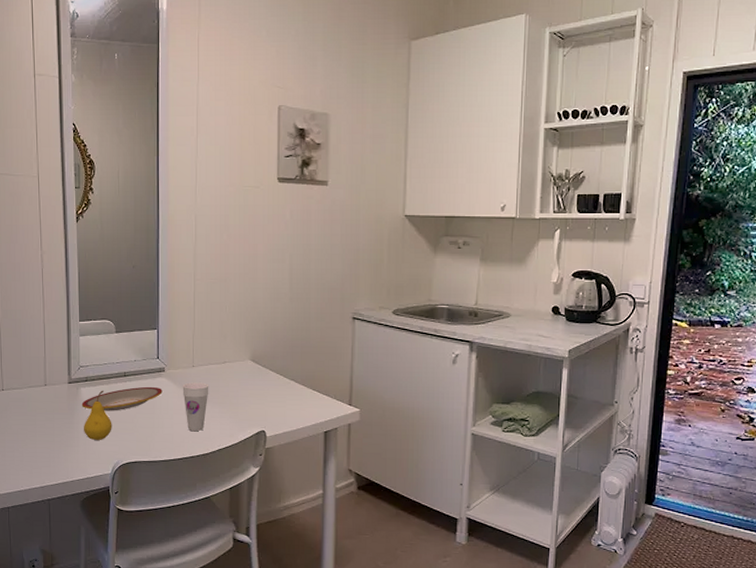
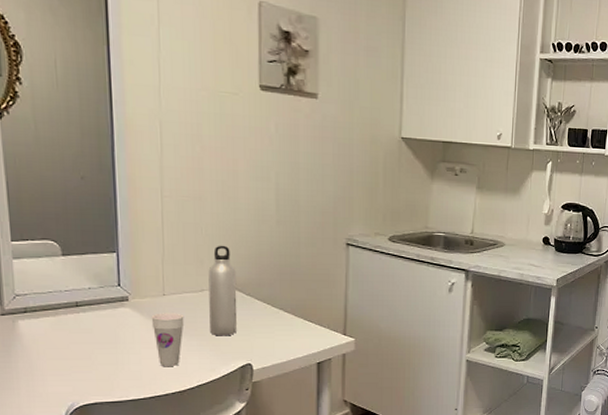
plate: present [81,386,163,411] -> none [20,318,127,347]
fruit: present [83,390,112,440] -> none [24,323,64,380]
water bottle: none [230,321,254,405] -> present [208,245,237,336]

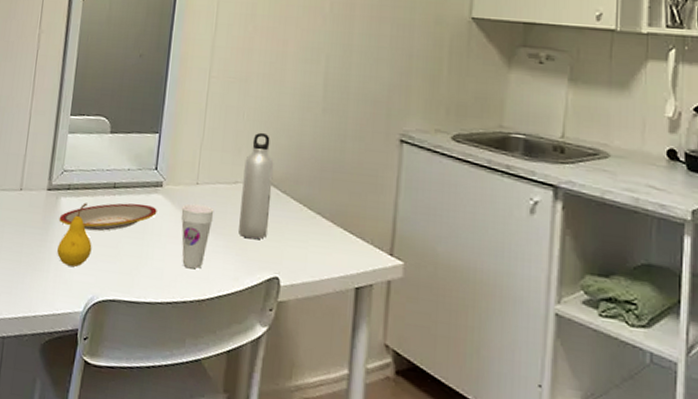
plate: none [20,318,127,347] -> present [59,203,157,231]
fruit: none [24,323,64,380] -> present [56,203,92,267]

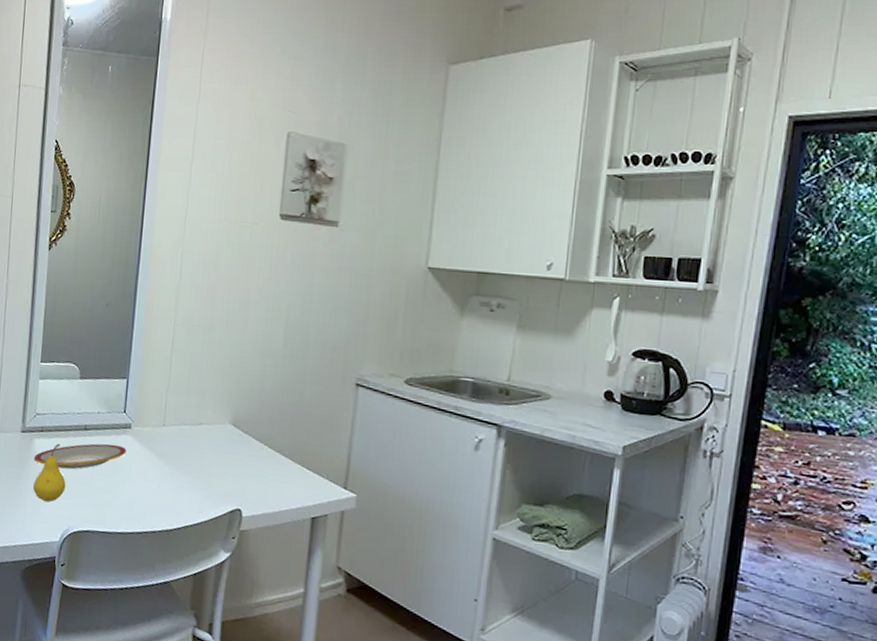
cup: present [181,203,214,269] -> none [149,443,181,503]
water bottle: present [238,132,274,240] -> none [203,377,237,476]

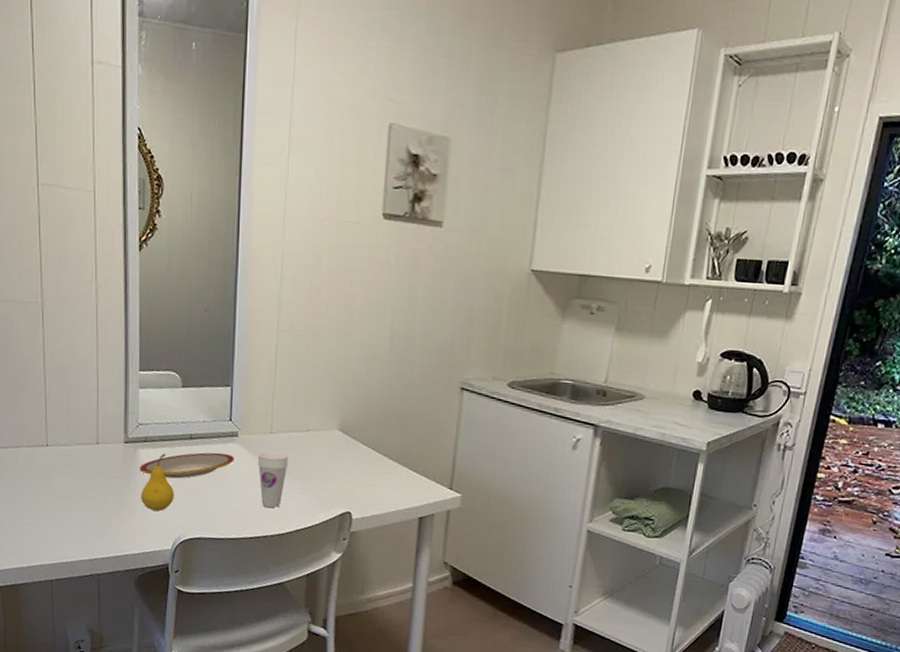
cup: none [149,443,181,503] -> present [257,451,289,508]

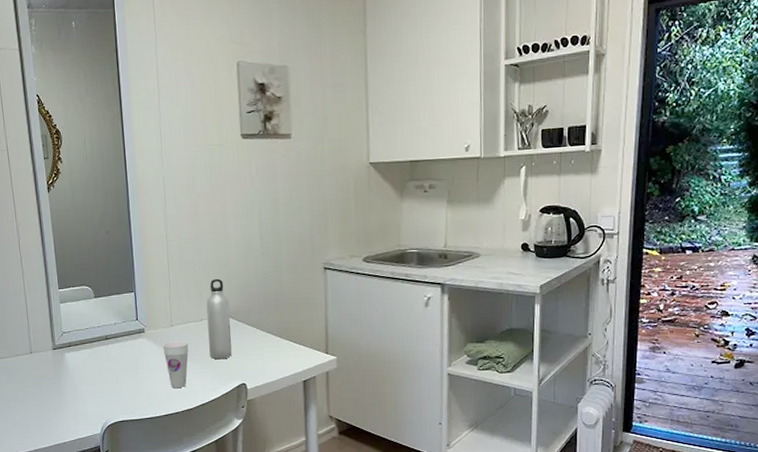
plate: present [139,452,234,479] -> none [67,347,144,374]
fruit: present [140,453,174,511] -> none [70,354,99,402]
water bottle: none [313,383,344,481] -> present [206,278,232,360]

